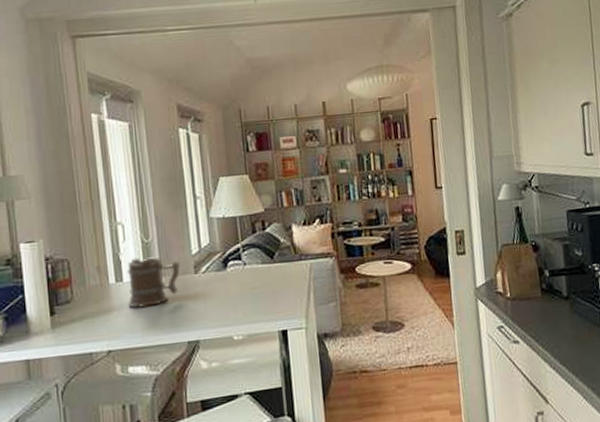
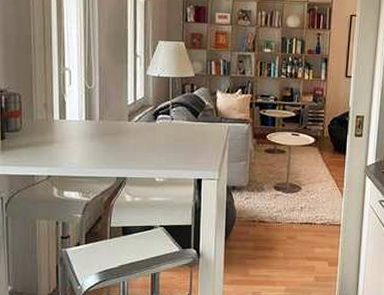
mug: present [126,255,180,309] -> none [68,100,116,145]

